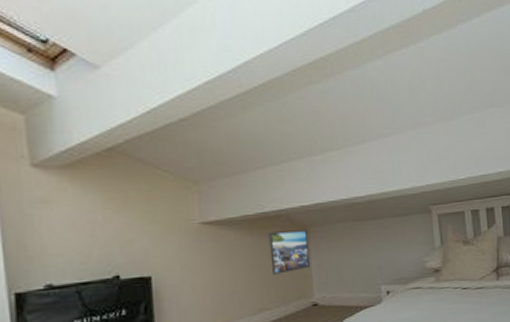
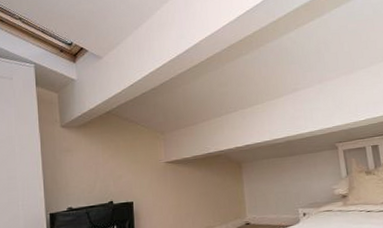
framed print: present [268,229,311,275] -> none [212,165,244,200]

